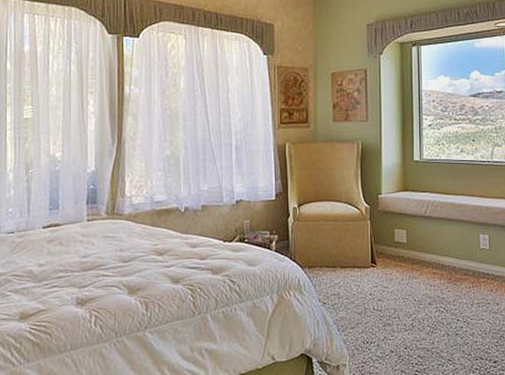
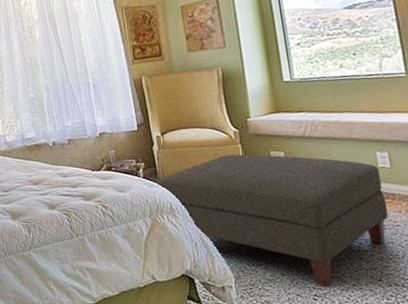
ottoman: none [288,230,483,364] -> present [157,154,389,288]

